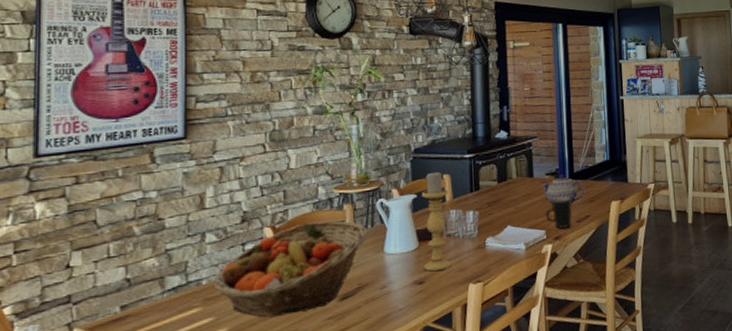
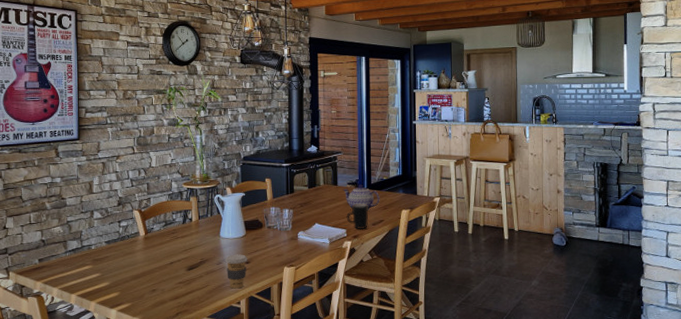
fruit basket: present [213,221,368,317] -> none [99,209,208,277]
coffee cup: none [390,273,421,319] -> present [224,254,247,289]
candle holder: present [422,170,452,271] -> none [249,175,271,254]

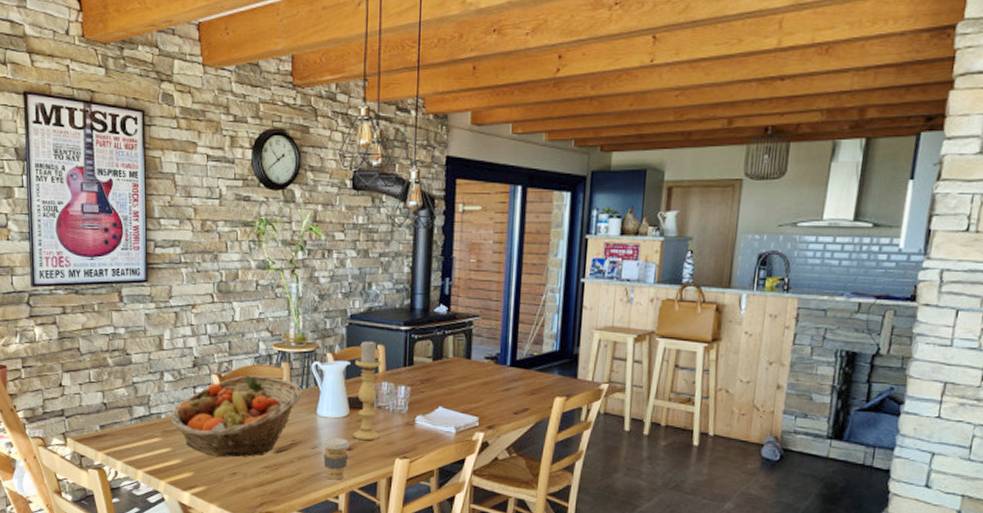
fruit basket: none [99,209,208,277] -> present [170,375,303,458]
candle holder: none [249,175,271,254] -> present [352,339,381,440]
teapot: present [343,184,380,210] -> none [477,360,527,394]
mug: present [346,203,369,230] -> none [480,384,510,419]

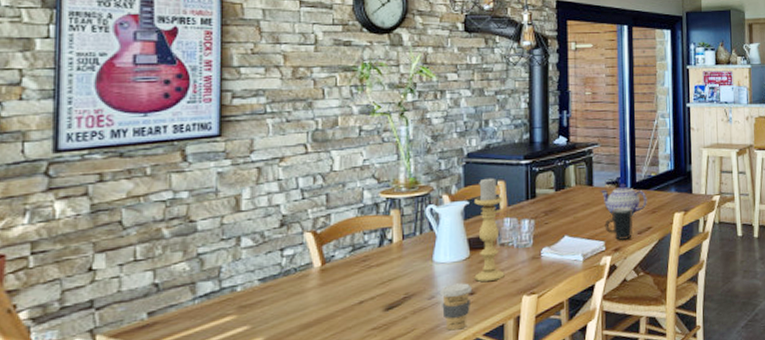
fruit basket: present [170,375,303,458] -> none [248,227,416,327]
teapot: none [477,360,527,394] -> present [600,183,647,215]
mug: none [480,384,510,419] -> present [604,207,634,241]

